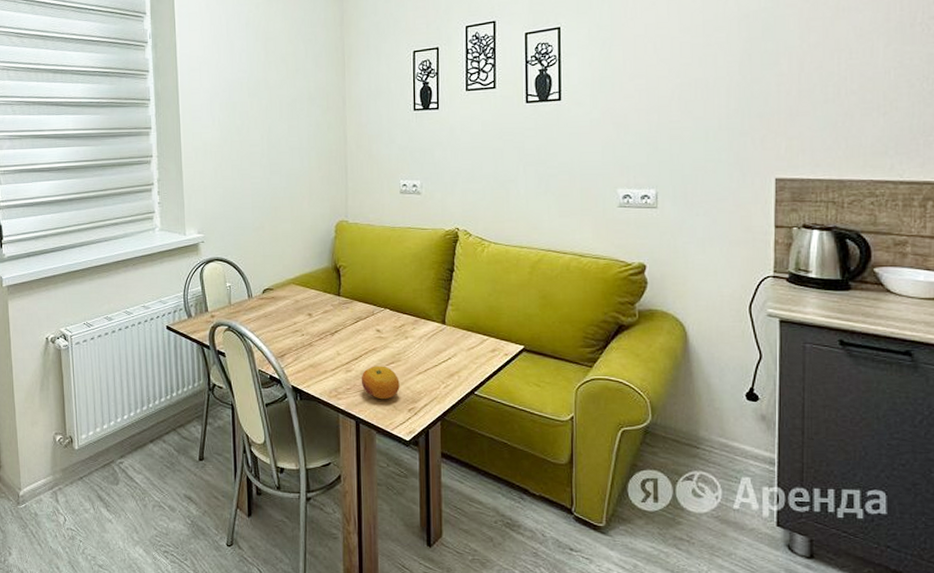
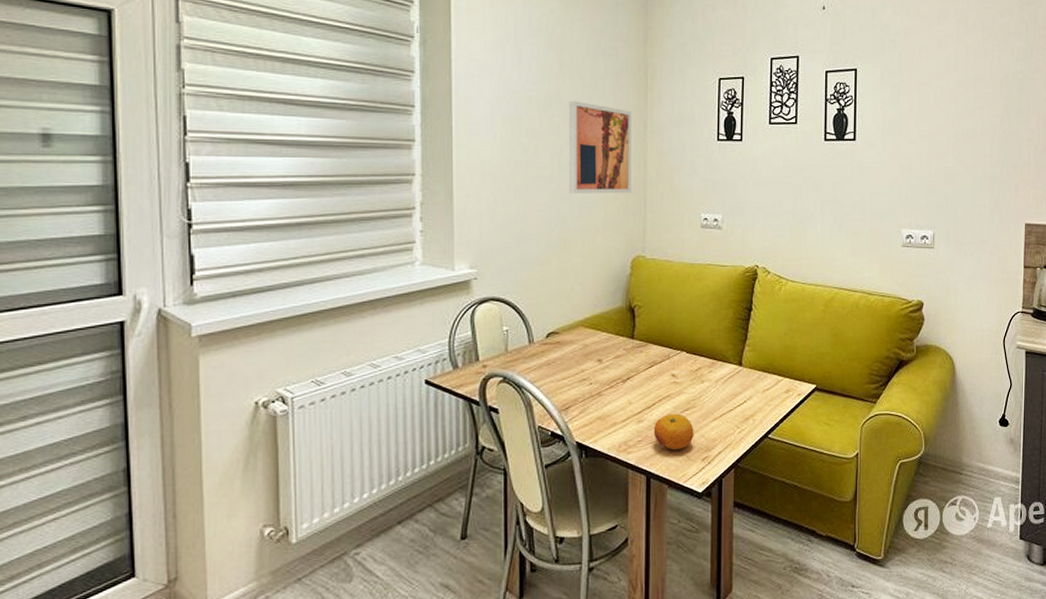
wall art: none [274,84,333,166] -> present [568,101,632,194]

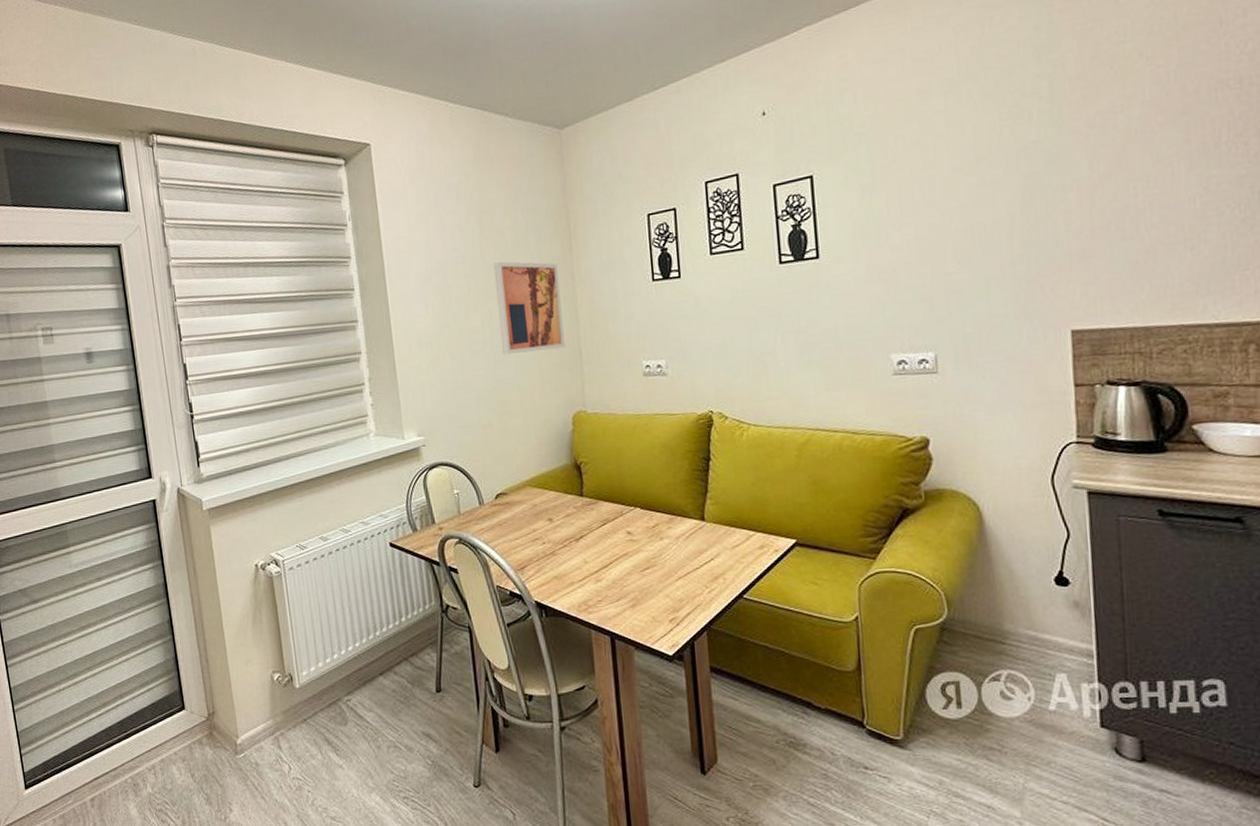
fruit: present [653,413,694,450] -> none [613,572,658,611]

